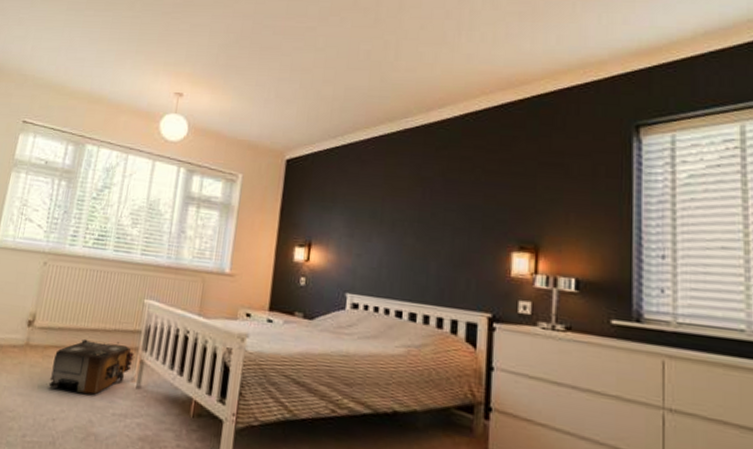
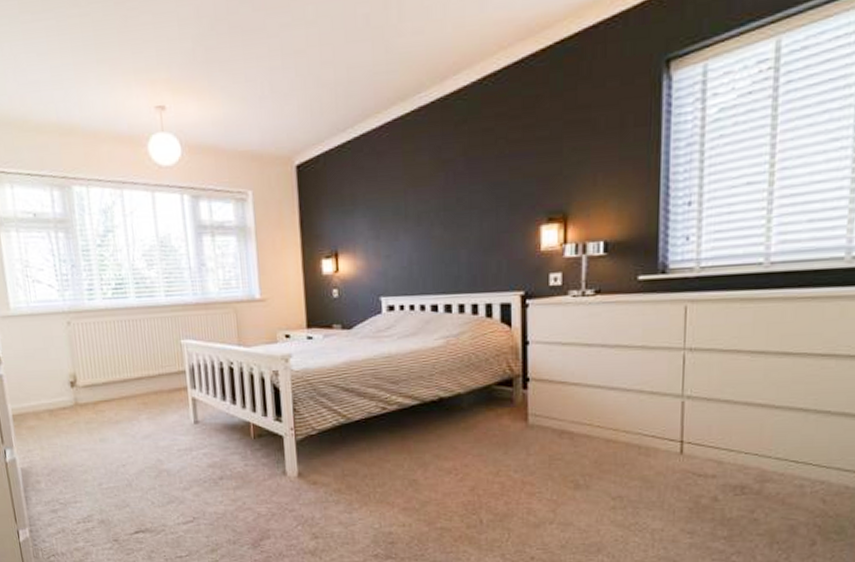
suitcase: present [46,338,135,395] -> none [106,385,186,439]

